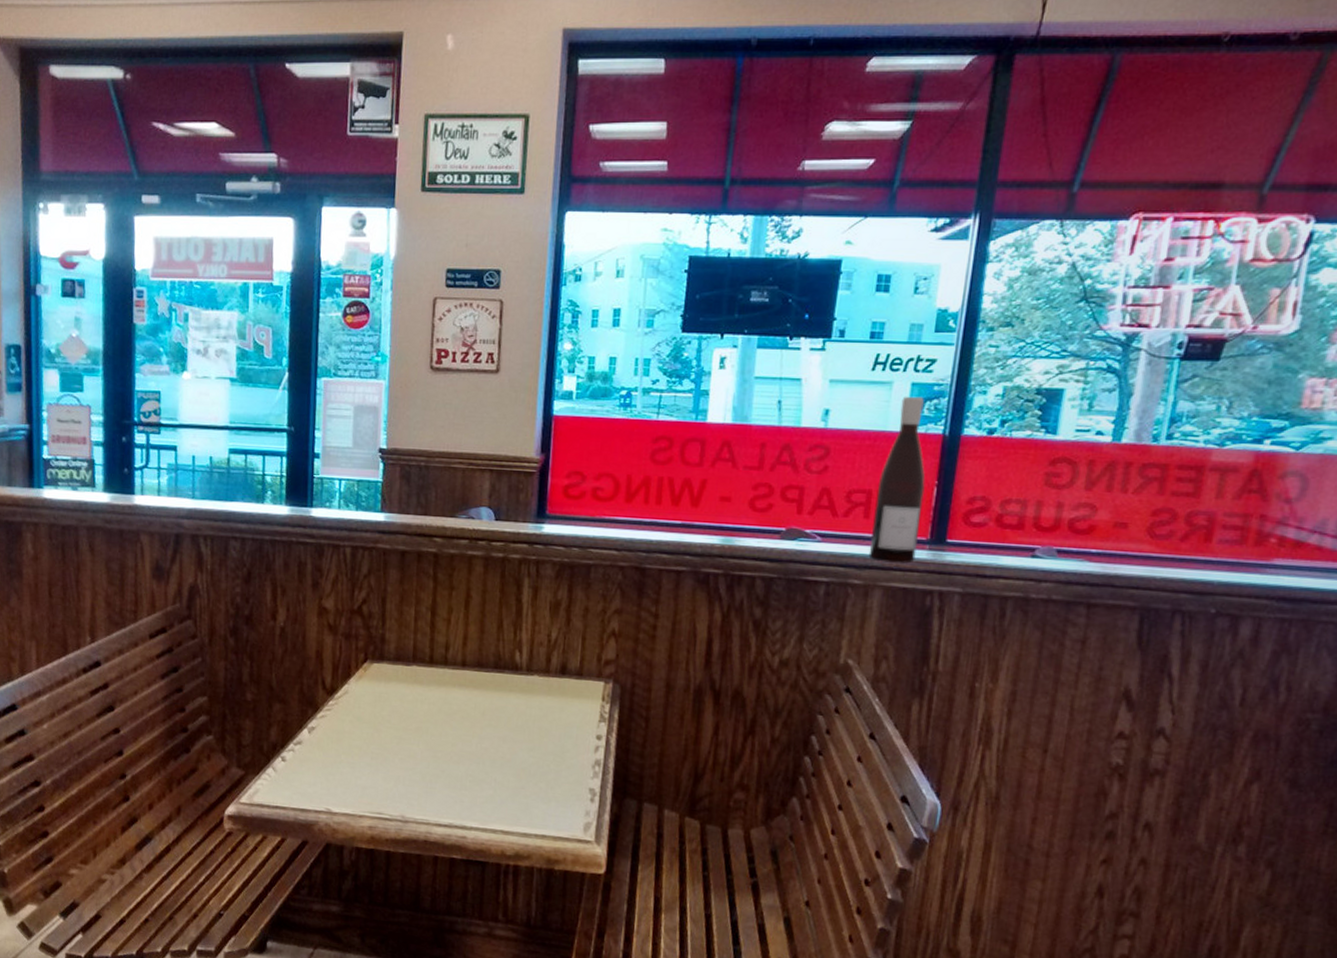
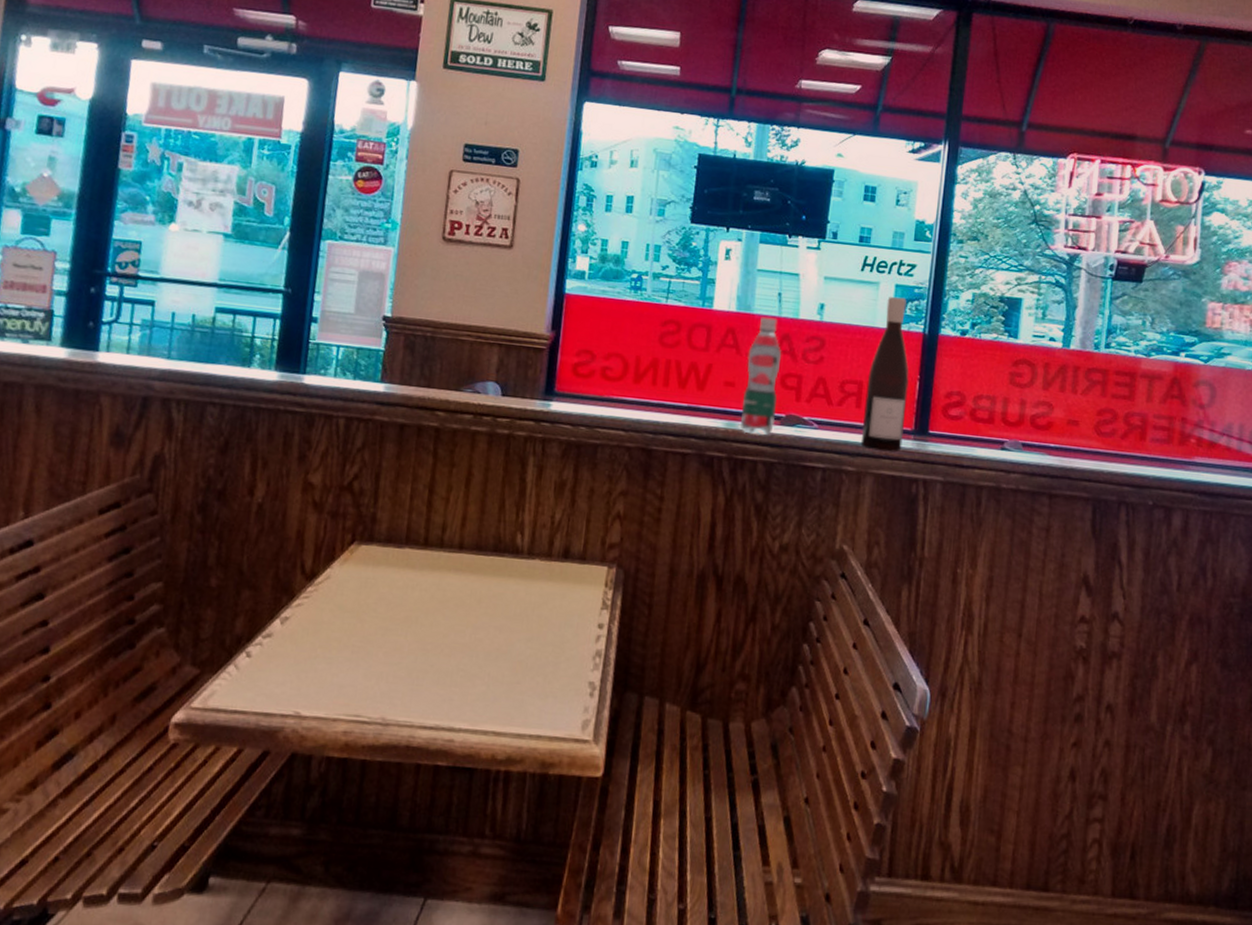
bottle: none [738,427,782,551] -> present [741,316,782,436]

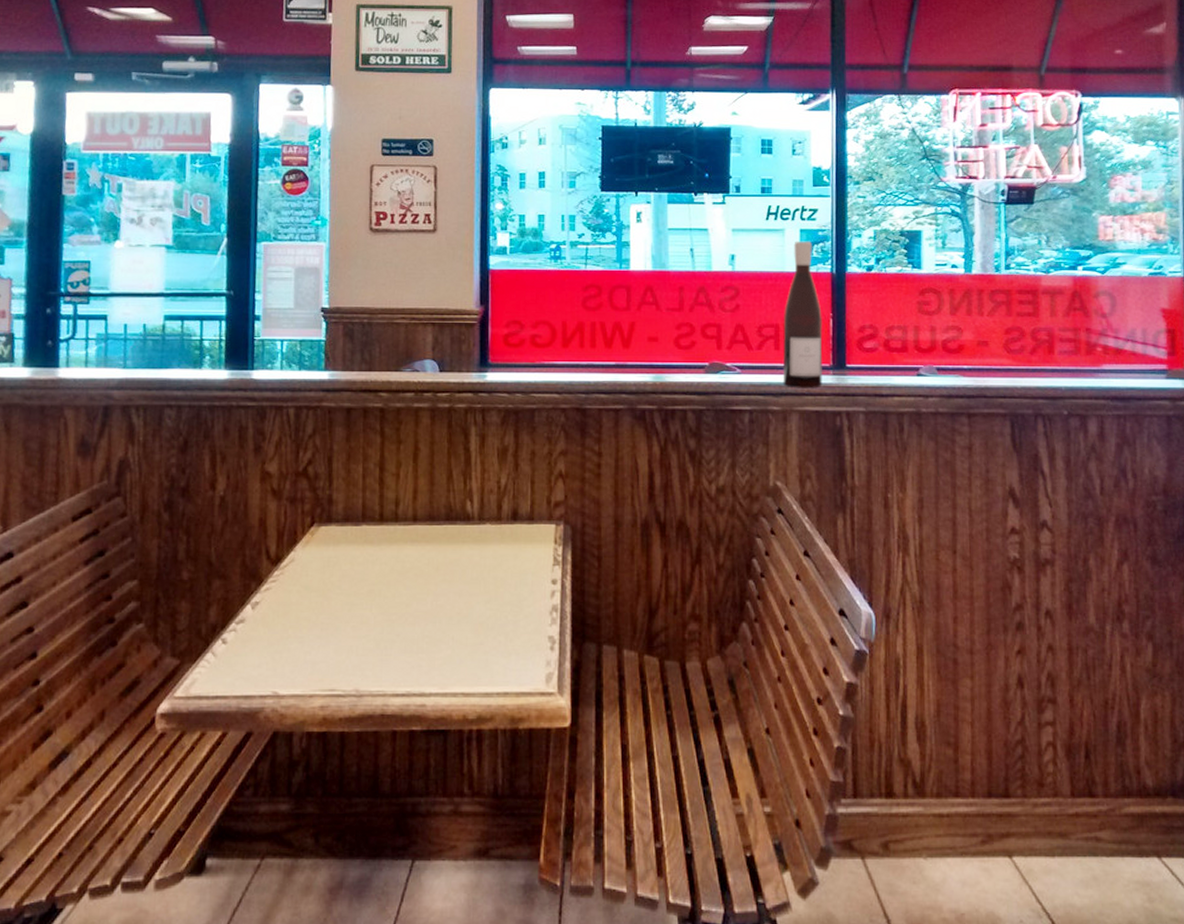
bottle: present [741,316,782,436] -> none [666,272,700,385]

